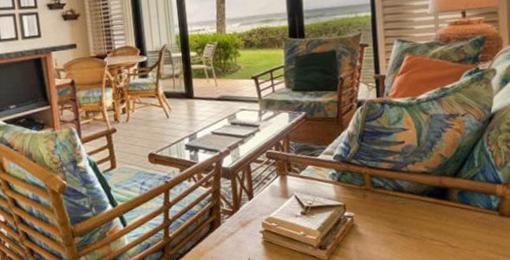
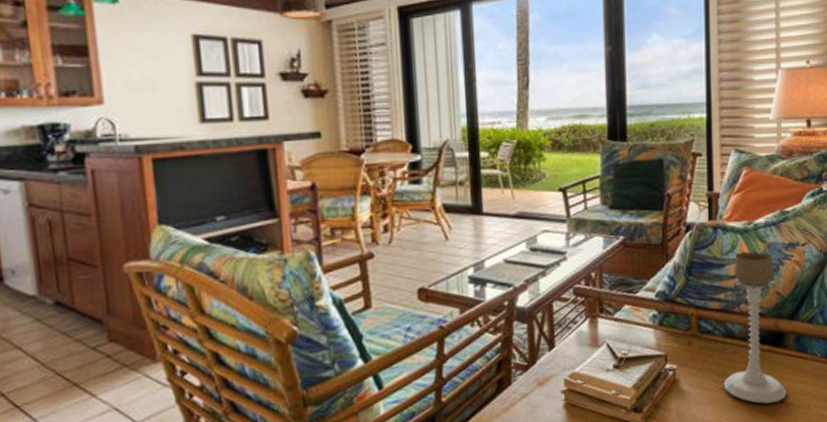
candle holder: none [395,122,452,246] -> present [723,251,786,404]

